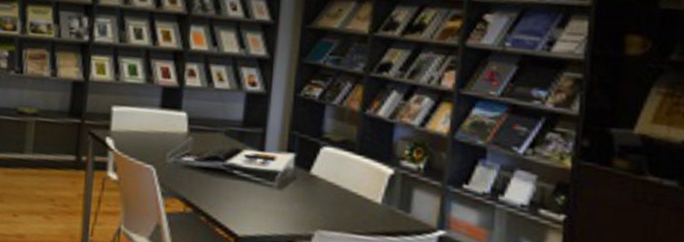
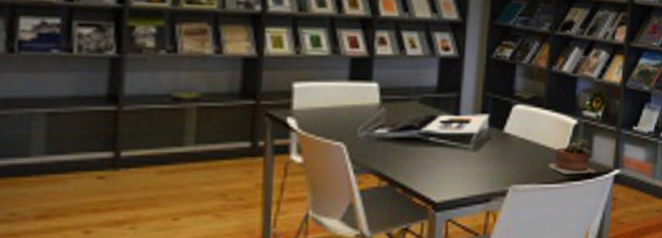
succulent plant: none [359,190,416,231] -> present [548,139,596,175]

